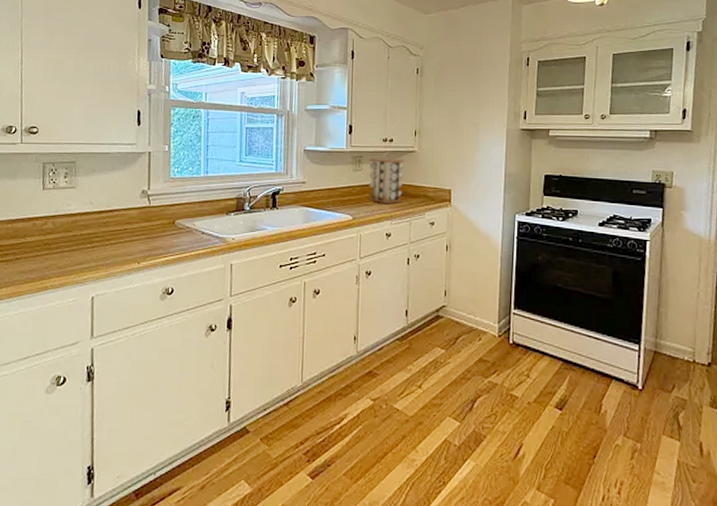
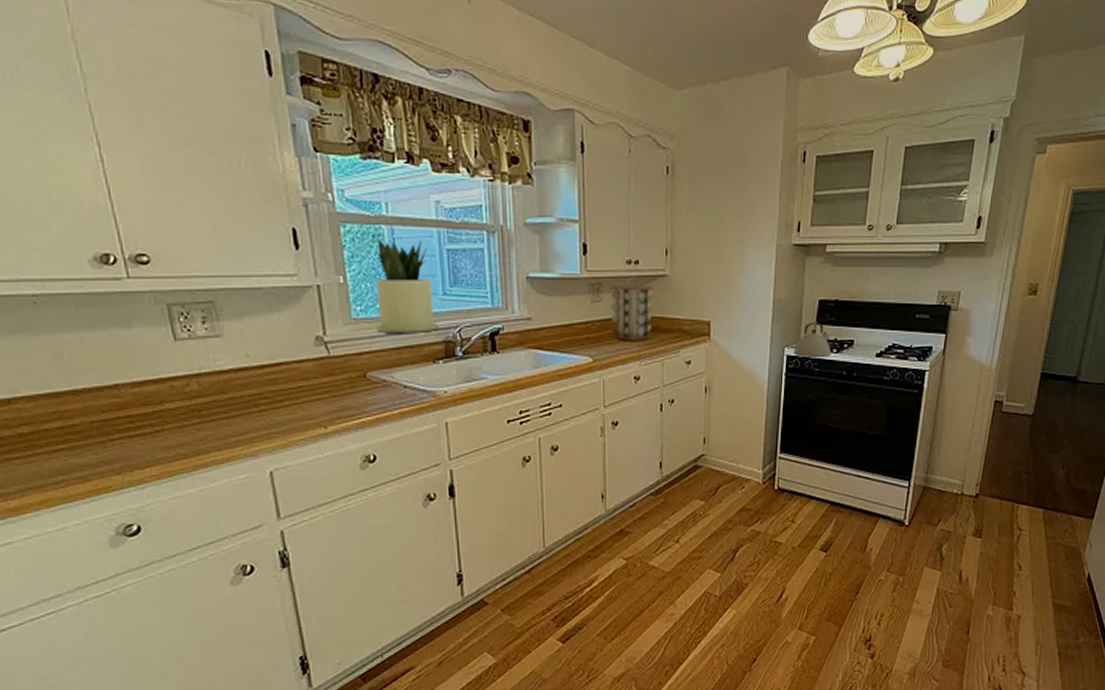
planter: none [186,119,235,192] -> present [374,239,440,335]
kettle: none [523,193,557,224] -> present [793,322,831,357]

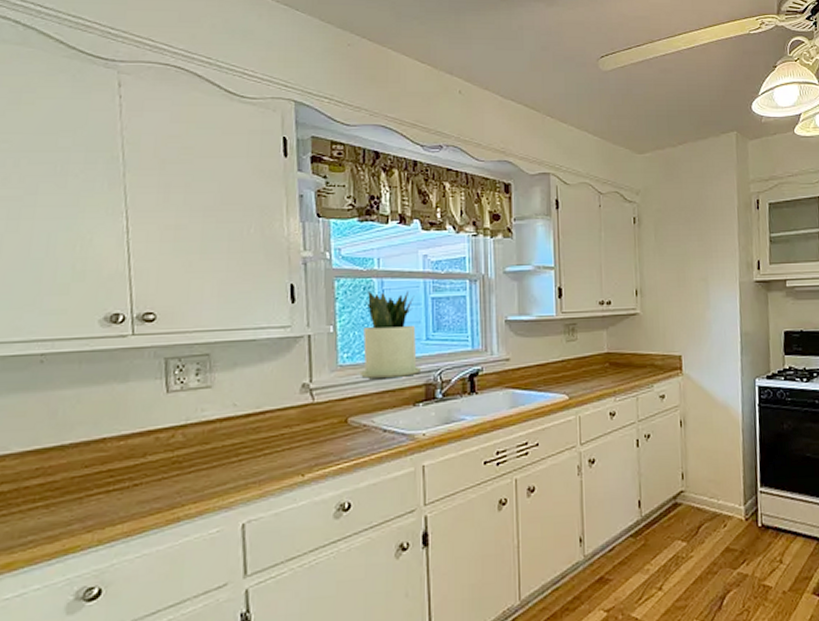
spice rack: present [610,277,653,341] -> none [585,316,626,378]
kettle: present [793,322,831,357] -> none [764,352,801,387]

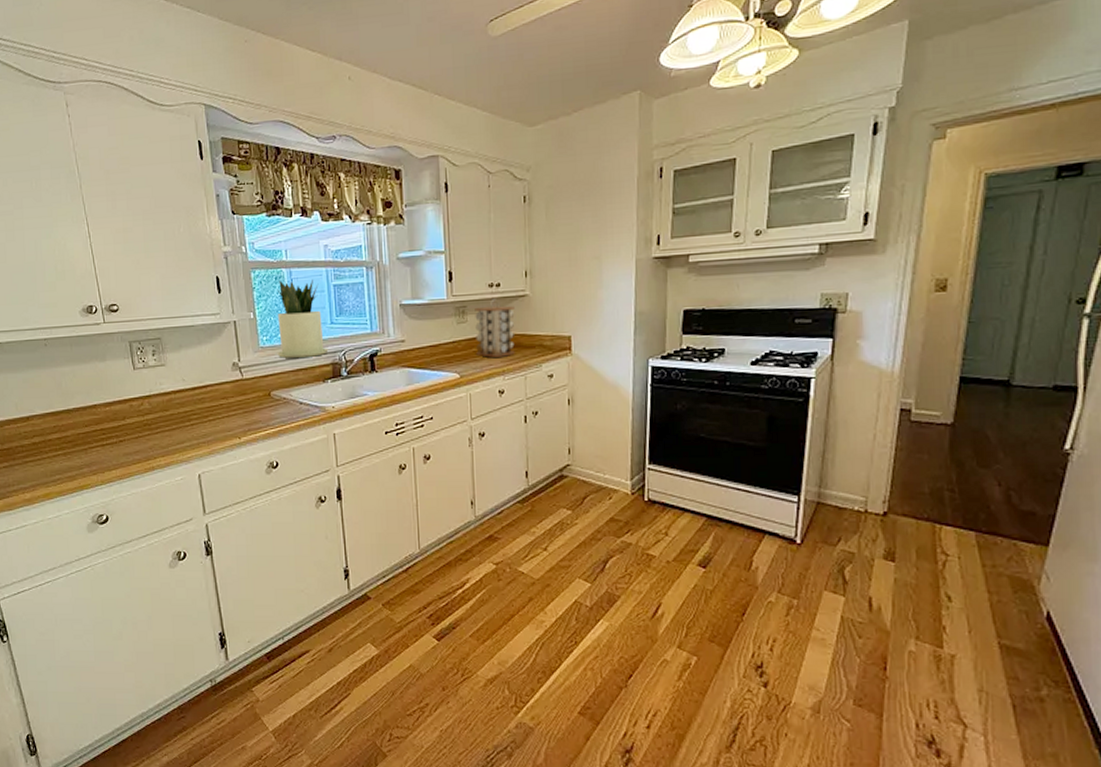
spice rack: none [585,316,626,378] -> present [475,298,515,358]

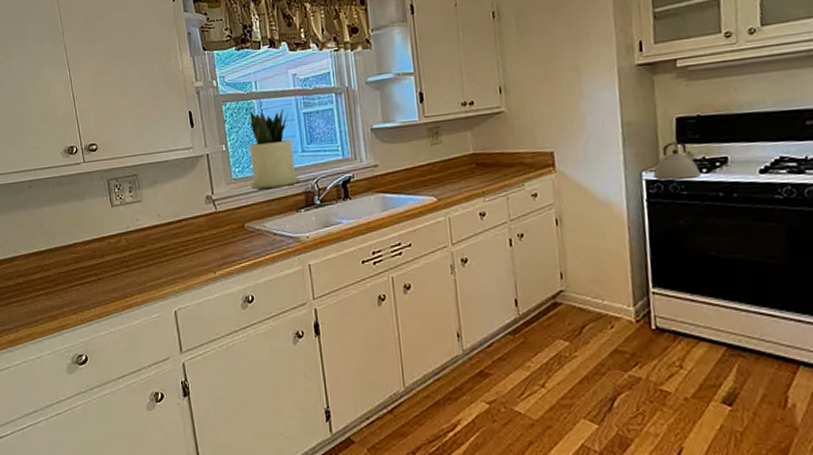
spice rack: present [475,298,515,358] -> none [448,117,494,179]
kettle: none [658,332,700,367] -> present [653,141,700,180]

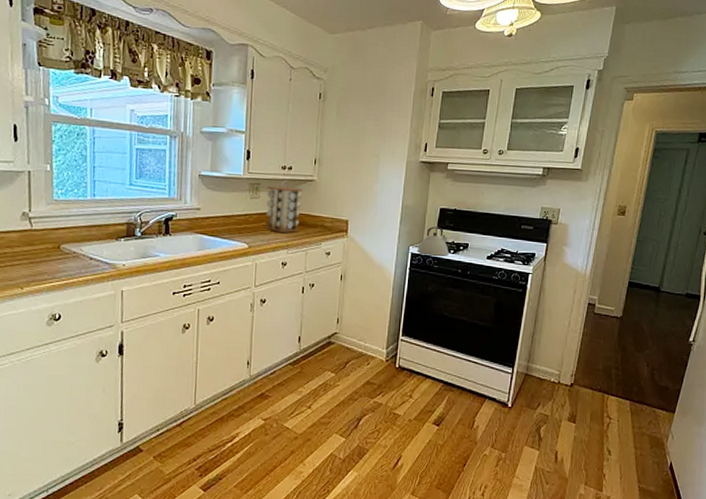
planter: present [248,109,301,190] -> none [71,137,125,216]
spice rack: none [448,117,494,179] -> present [264,180,303,233]

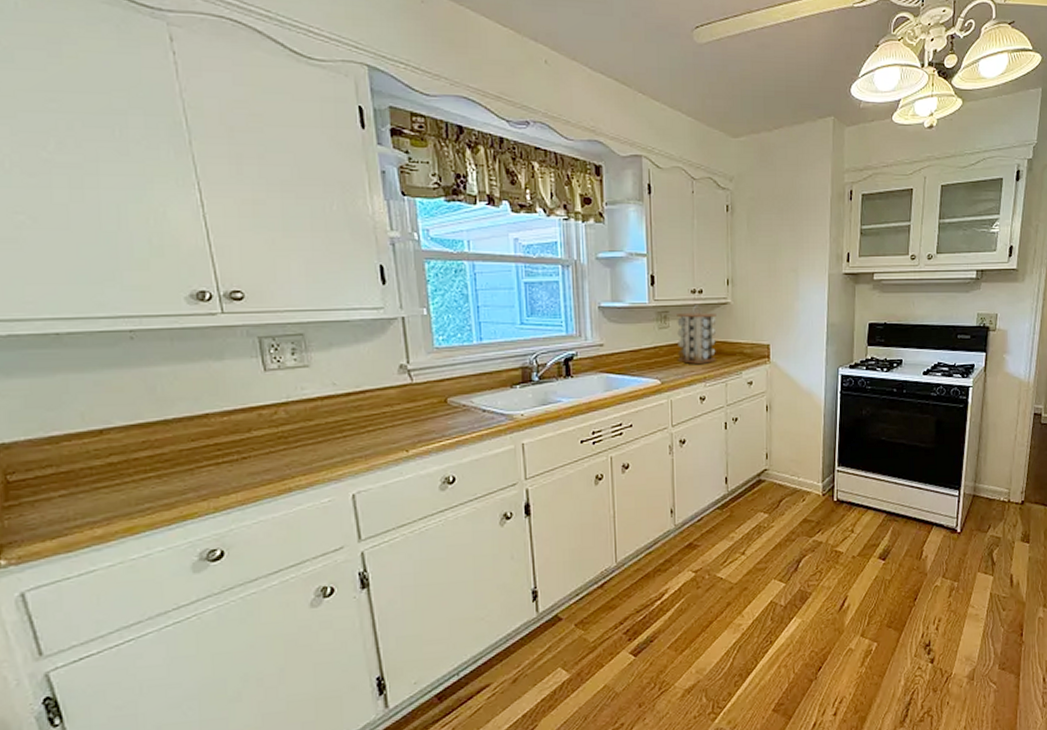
kettle: present [417,226,449,256] -> none [847,343,882,376]

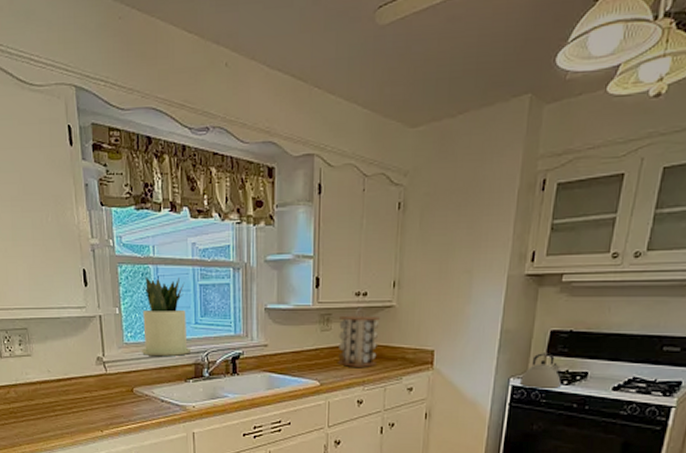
planter: none [456,273,518,362] -> present [141,276,192,357]
kettle: none [847,343,882,376] -> present [519,353,561,388]

